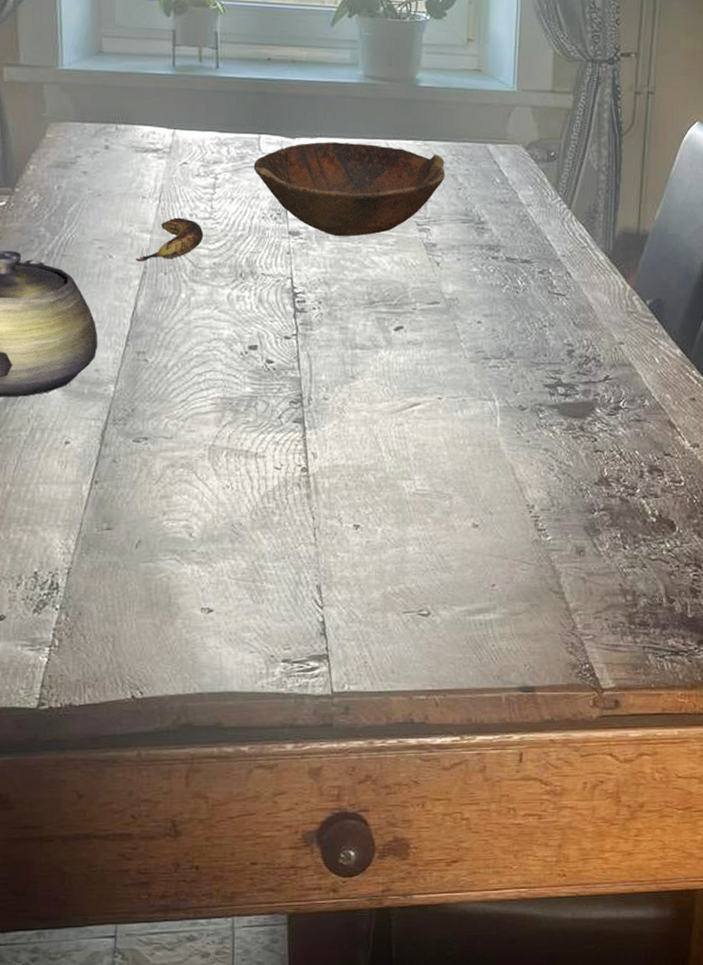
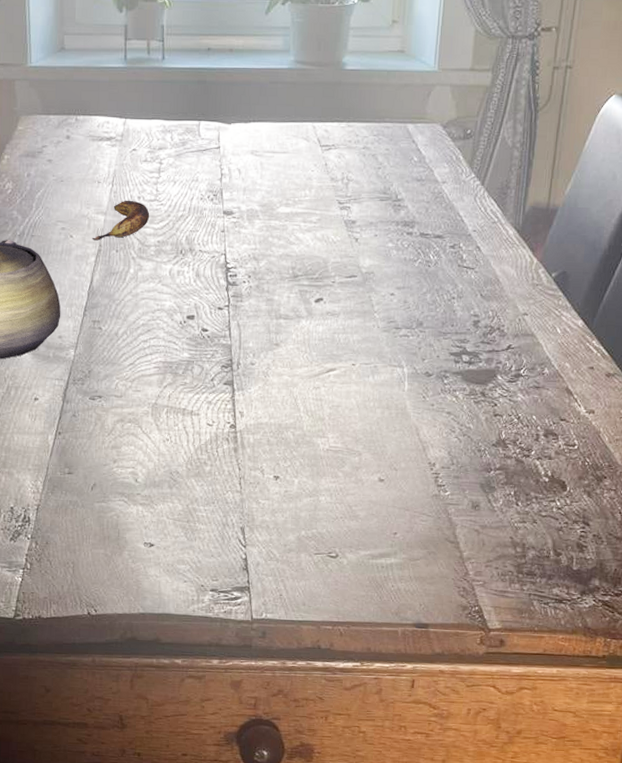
bowl: present [253,142,445,237] -> none [193,126,367,216]

